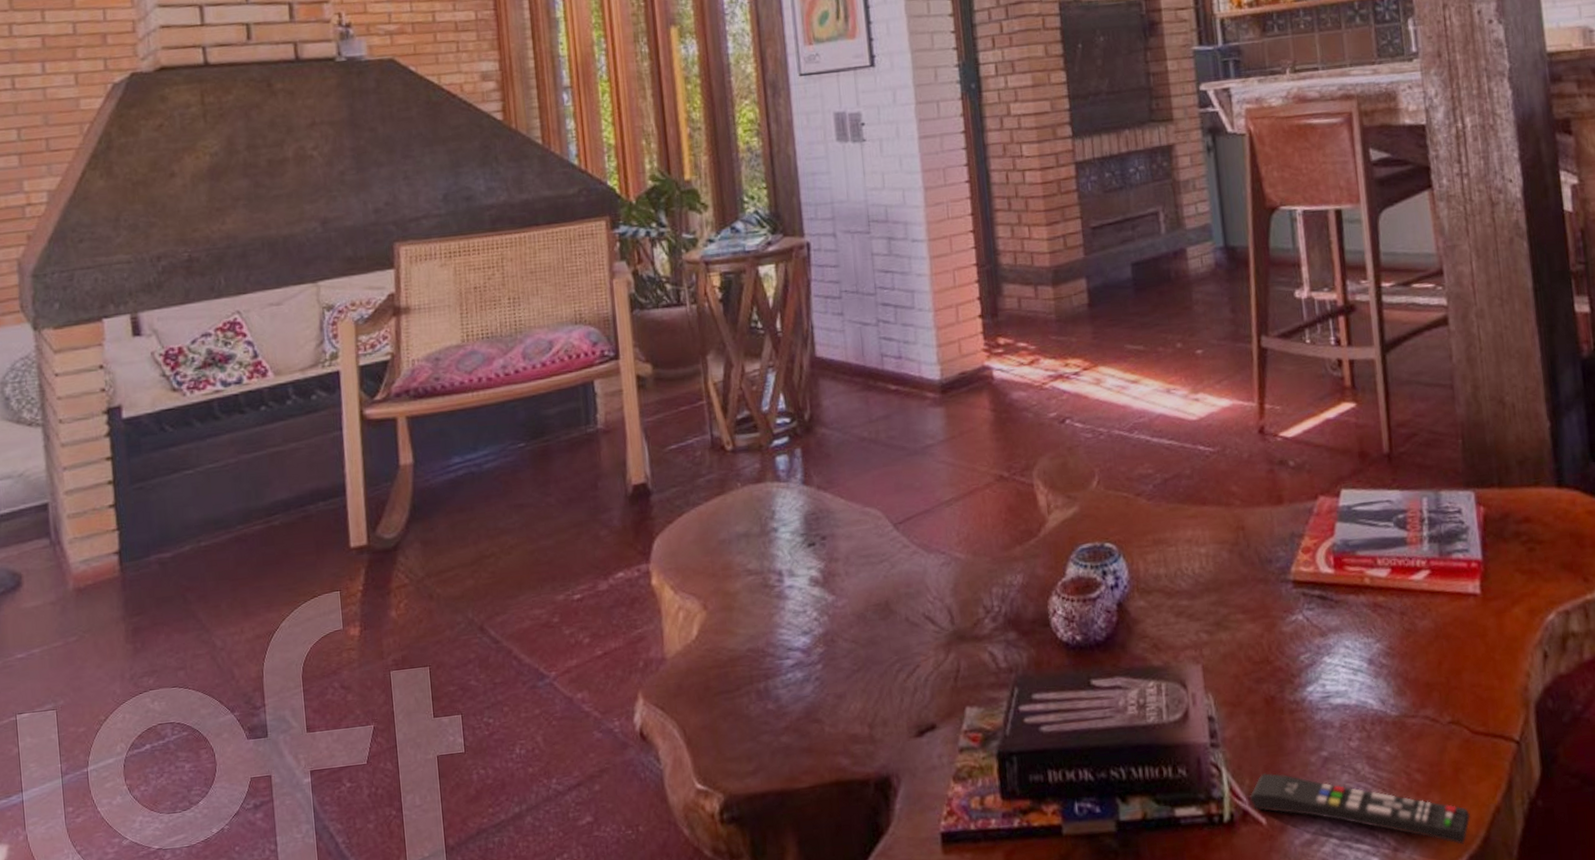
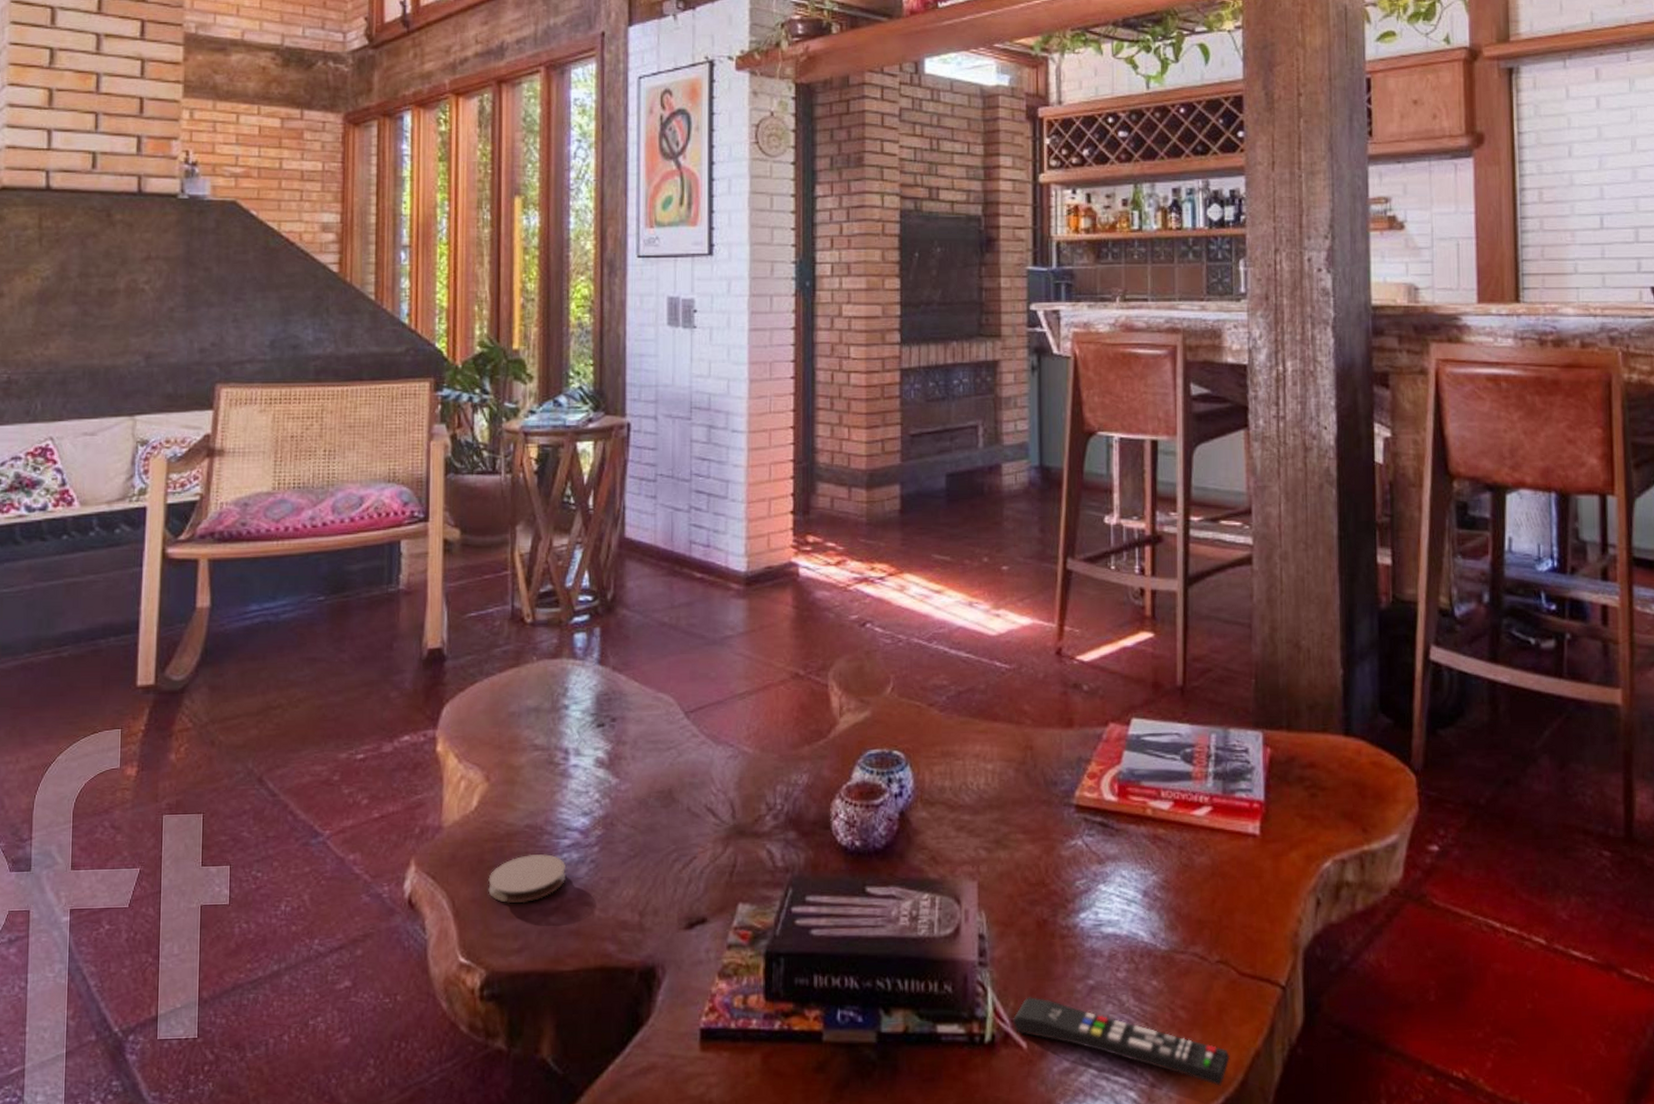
coaster: none [716,676,792,728] -> present [488,854,565,904]

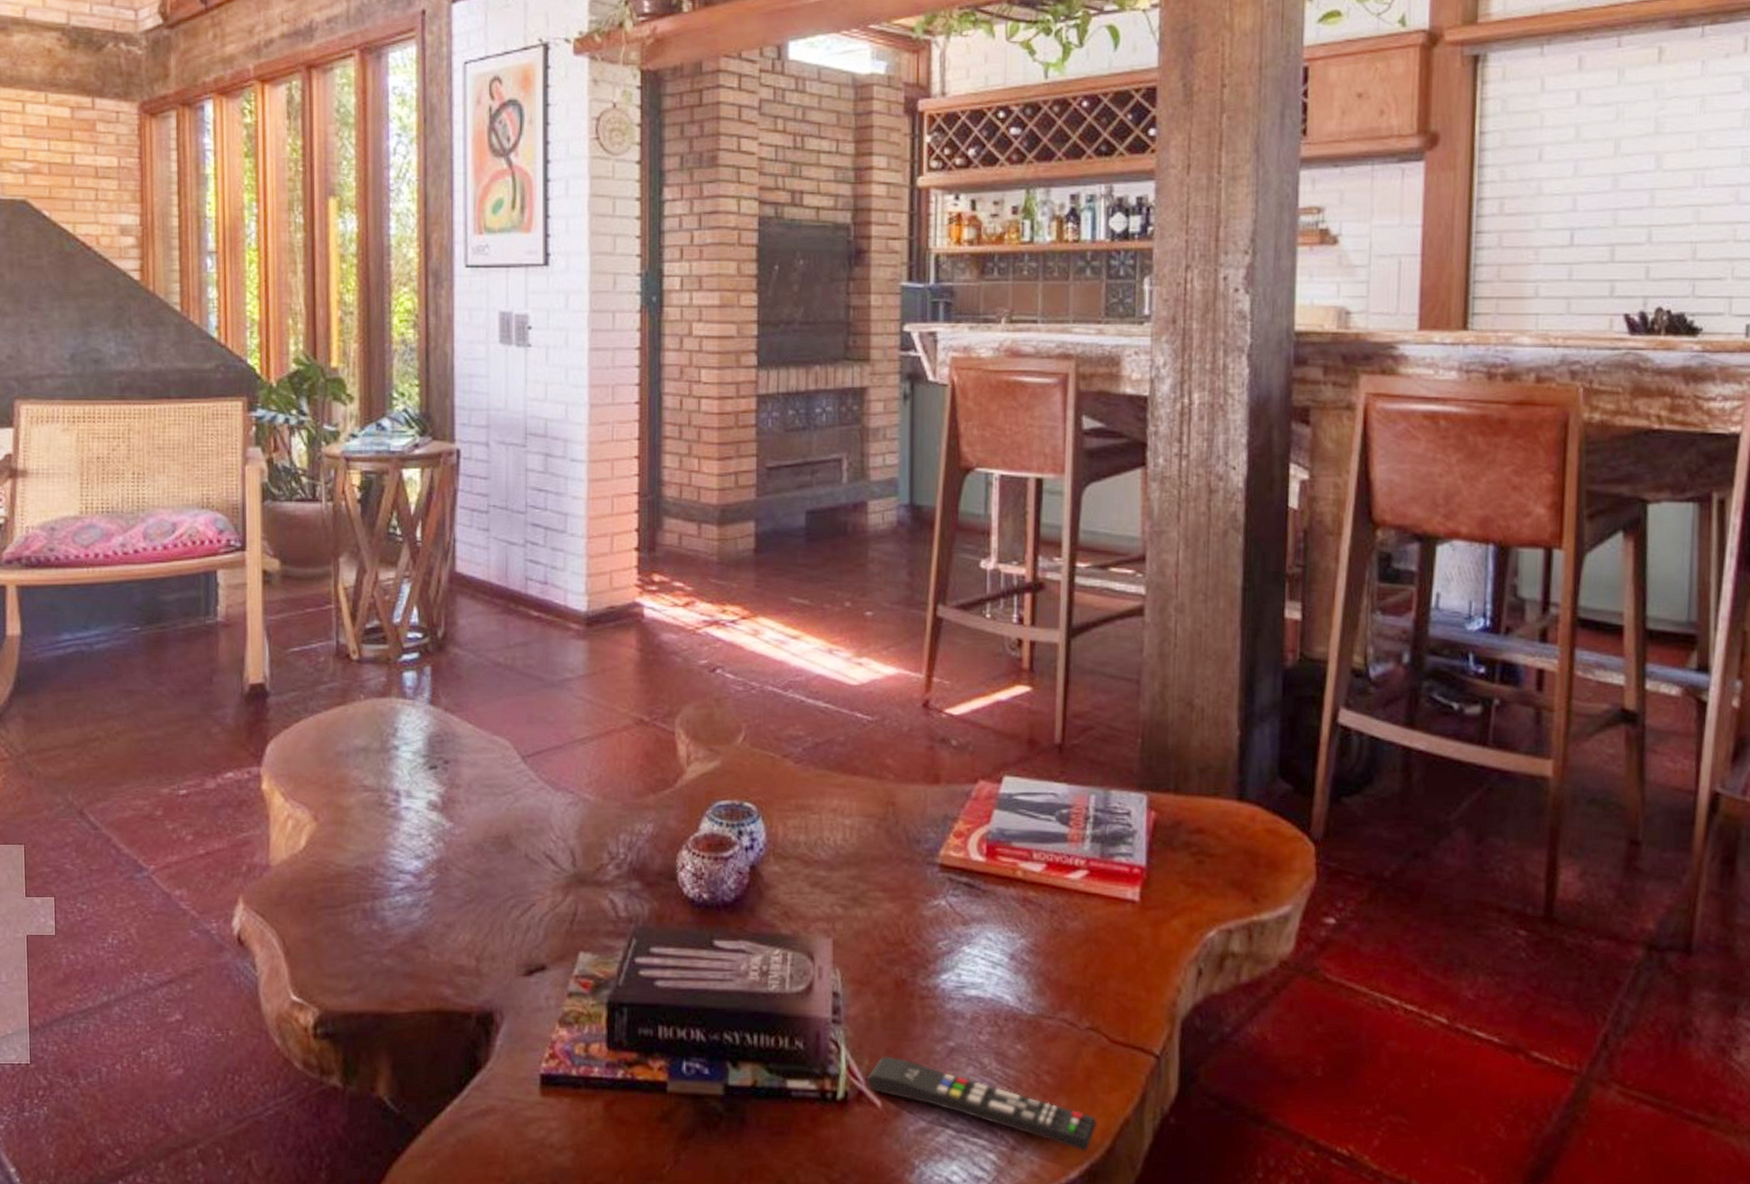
coaster: present [488,854,565,904] -> none [319,896,399,945]

